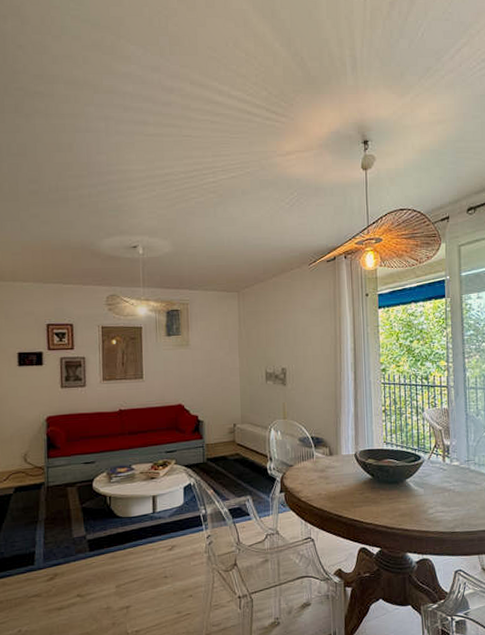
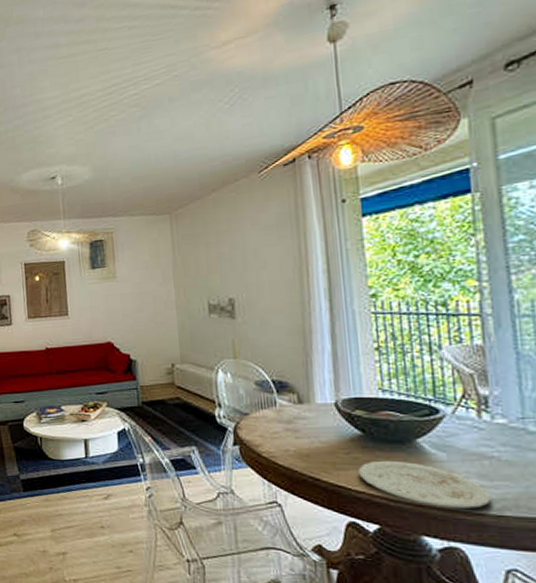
plate: none [368,497,449,530] -> present [358,460,492,508]

